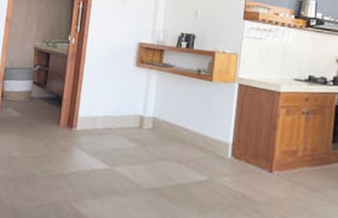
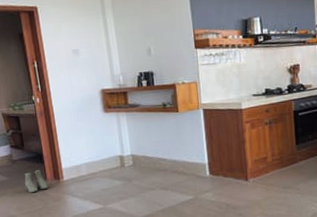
boots: none [35,111,59,137] -> present [24,169,48,193]

